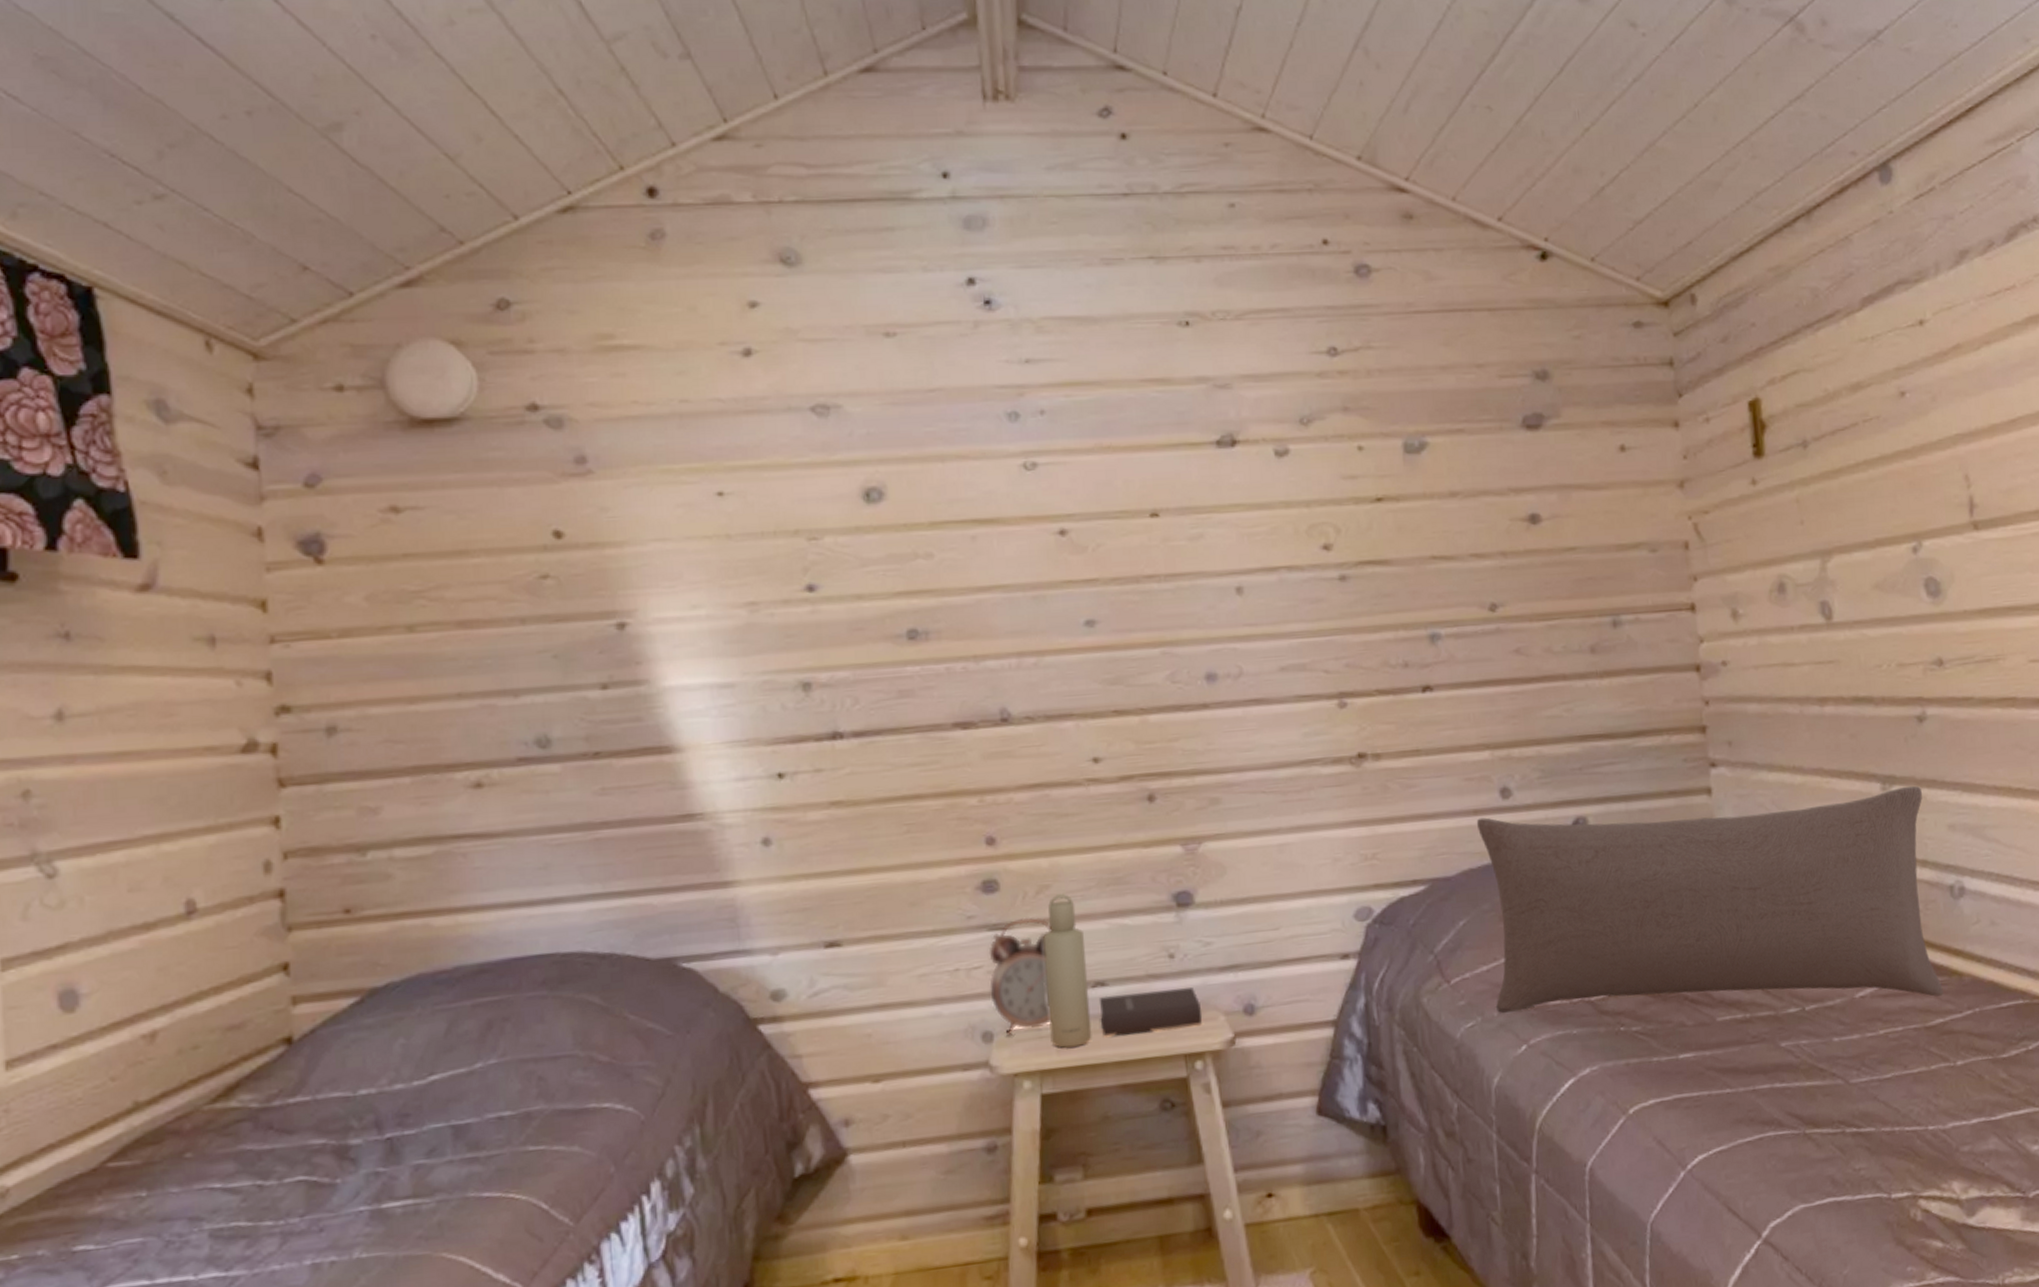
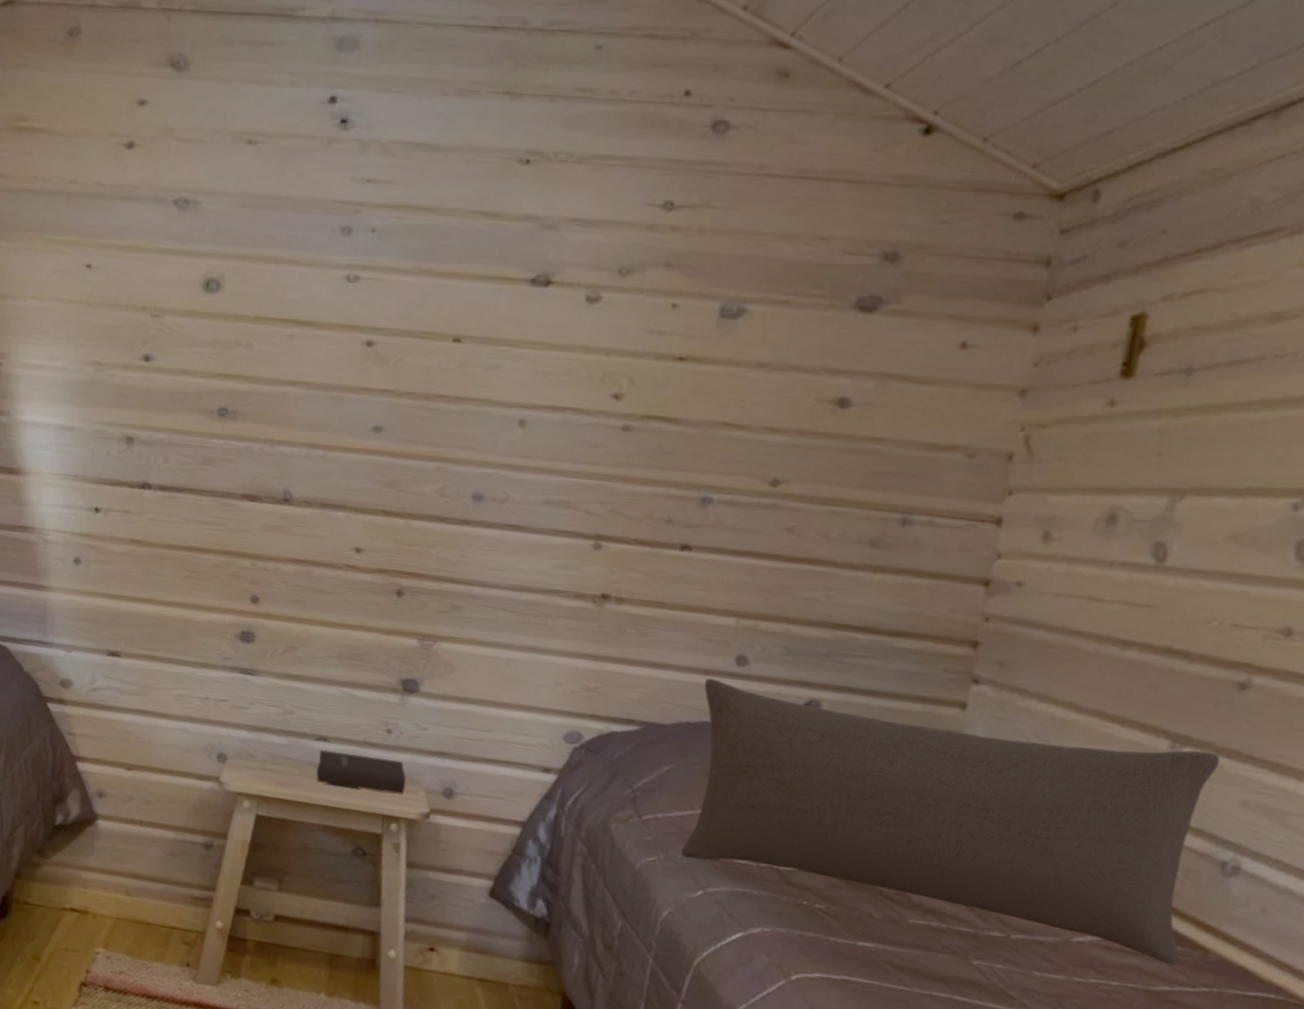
alarm clock: present [988,917,1052,1036] -> none [230,669,292,762]
bottle: present [1043,894,1092,1048] -> none [272,656,318,785]

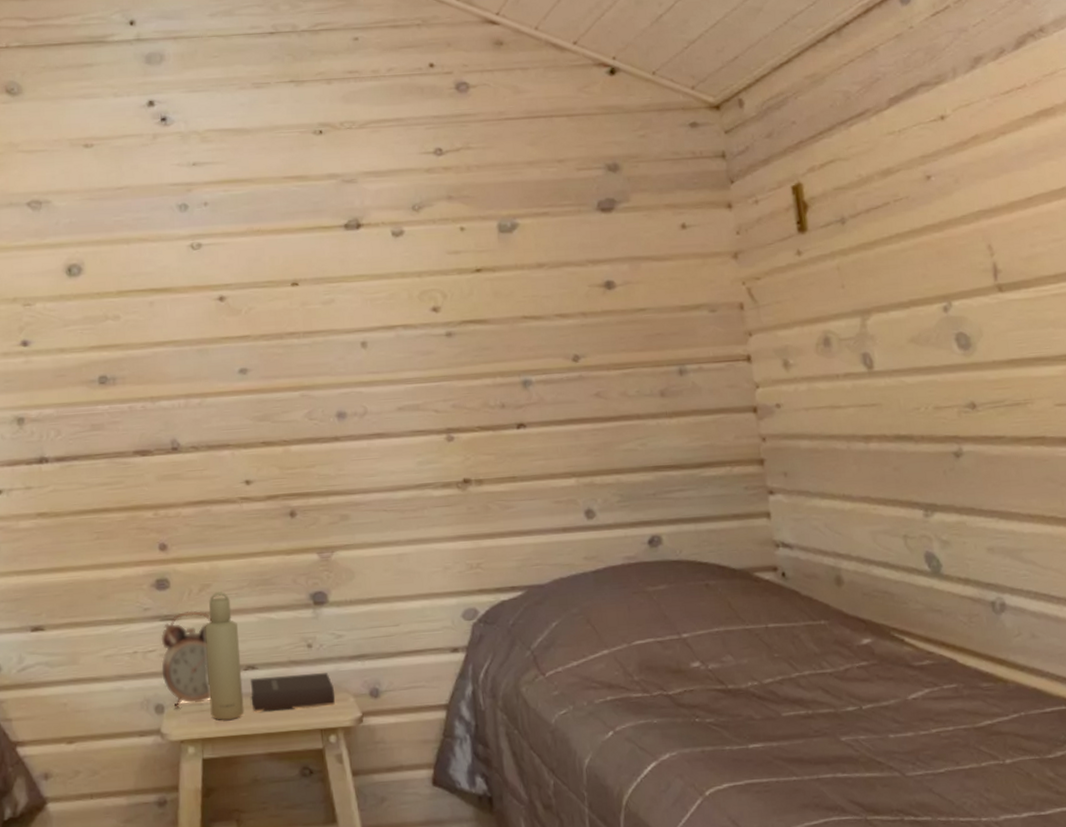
alarm clock: none [230,669,292,762] -> present [160,610,212,709]
bottle: none [272,656,318,785] -> present [205,592,244,720]
pillow: present [681,678,1220,965] -> none [565,513,990,704]

